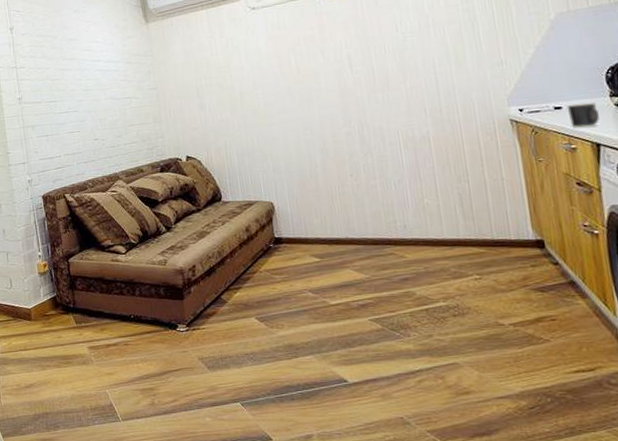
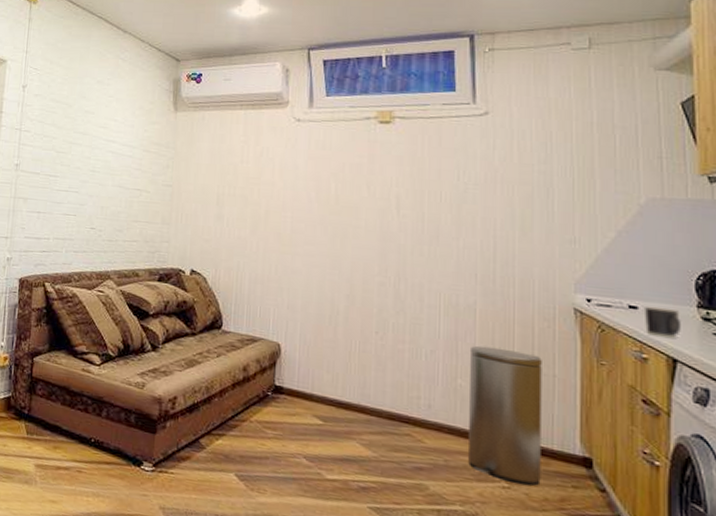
pedal bin: none [430,165,505,274] -> present [468,345,542,486]

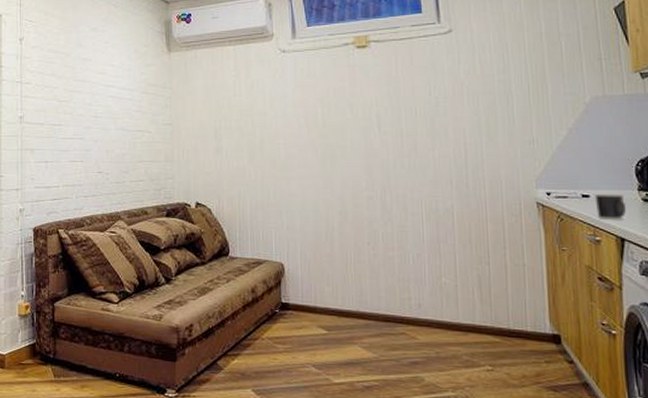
pedal bin: present [468,345,542,486] -> none [450,245,519,365]

